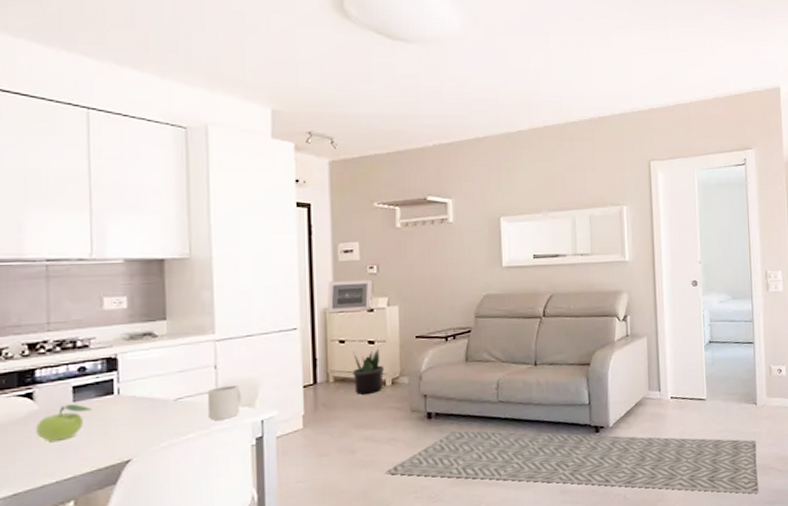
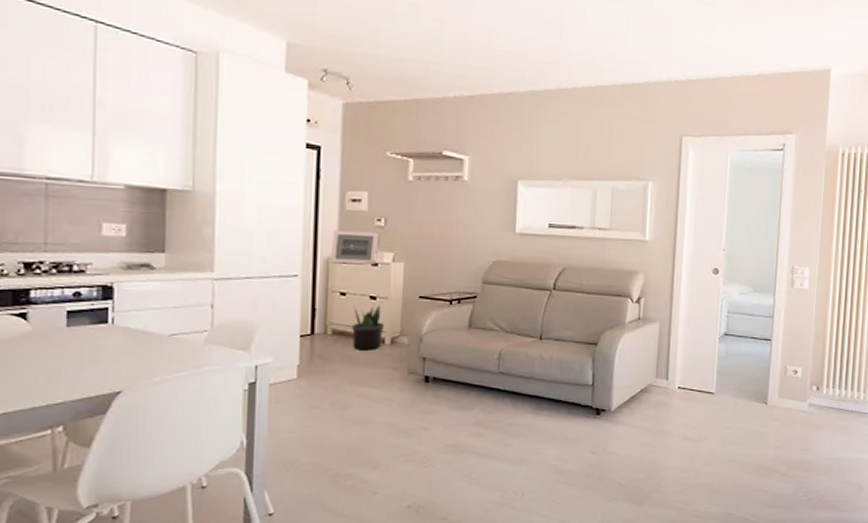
fruit: present [35,403,92,442] -> none [27,328,85,364]
cup: present [207,384,241,421] -> none [201,326,236,361]
rug: present [385,430,758,494] -> none [377,398,762,495]

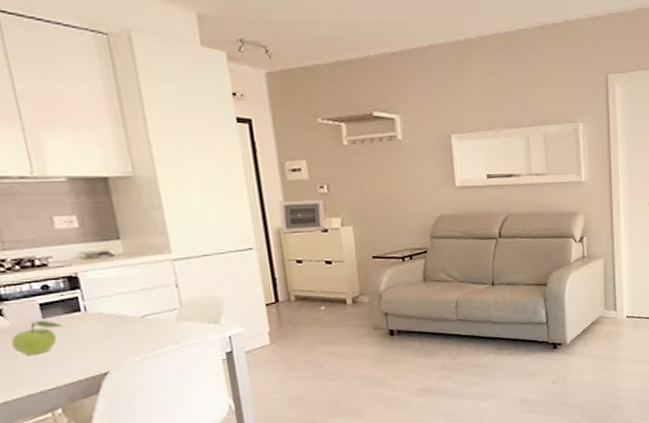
fruit: none [27,328,85,364] -> present [10,320,63,355]
planter: present [352,305,384,350] -> none [311,270,344,313]

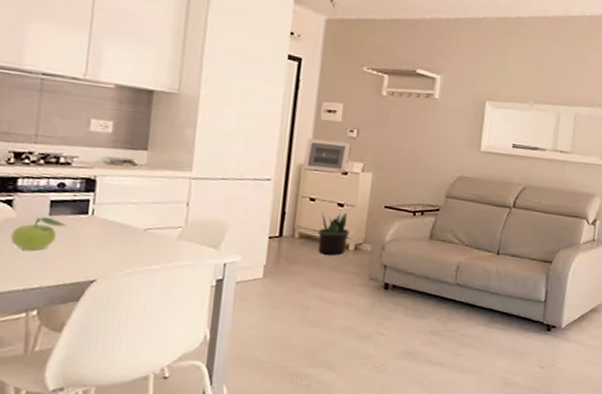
planter: none [311,270,344,313] -> present [318,211,349,256]

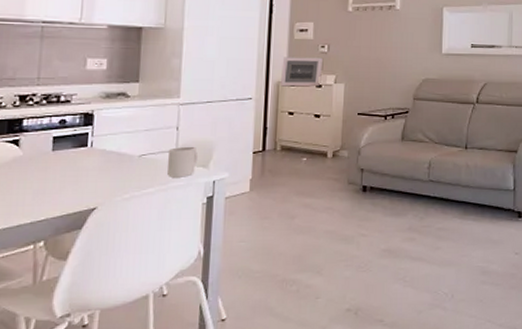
fruit: present [10,216,66,251] -> none [17,152,68,185]
cup: none [173,223,209,257] -> present [166,146,198,177]
planter: present [318,211,349,256] -> none [298,123,327,164]

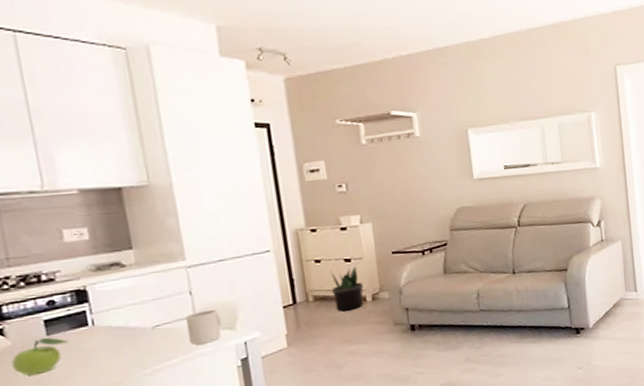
fruit: none [17,152,68,185] -> present [11,337,68,376]
picture frame: present [279,57,322,87] -> none [297,198,346,234]
planter: none [298,123,327,164] -> present [329,267,364,312]

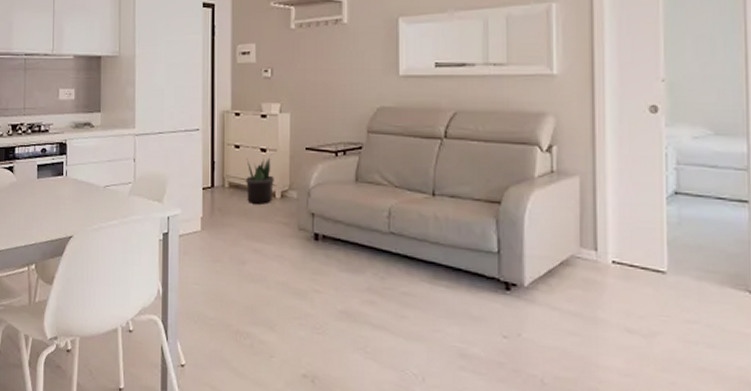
fruit: present [11,337,68,376] -> none [14,179,49,210]
cup: present [184,309,221,345] -> none [127,178,153,211]

